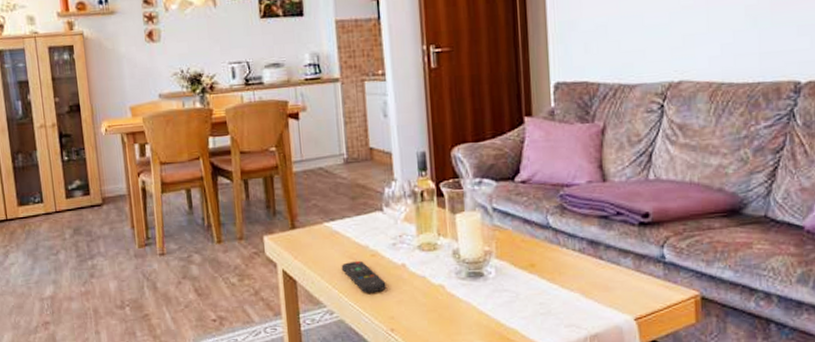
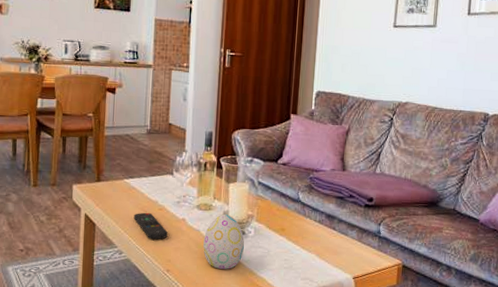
decorative egg: none [432,253,486,322] -> present [203,214,245,269]

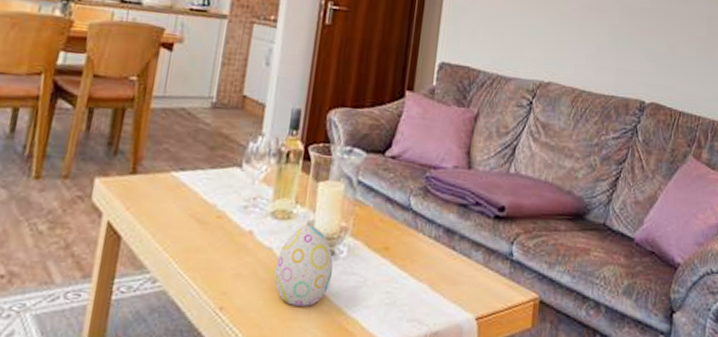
remote control: present [133,212,168,240] -> none [178,221,227,262]

